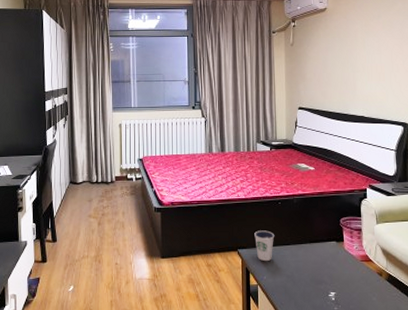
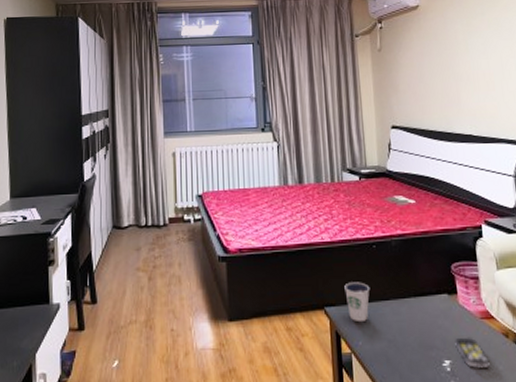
remote control: none [340,275,366,298] -> present [455,337,490,368]

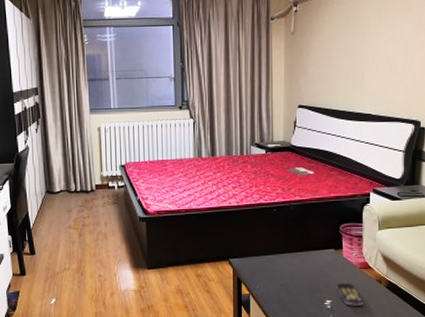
dixie cup: present [344,282,370,323] -> none [247,239,269,271]

